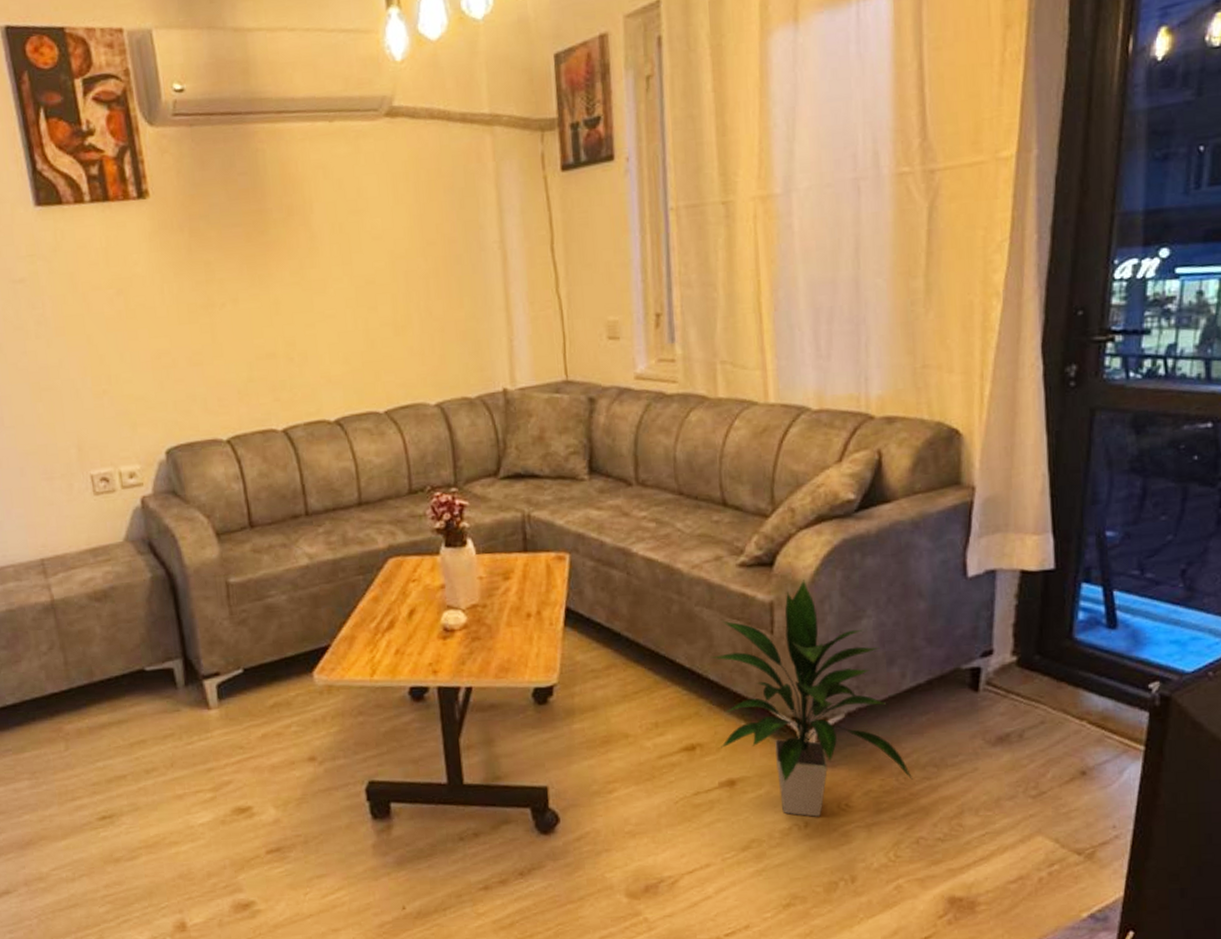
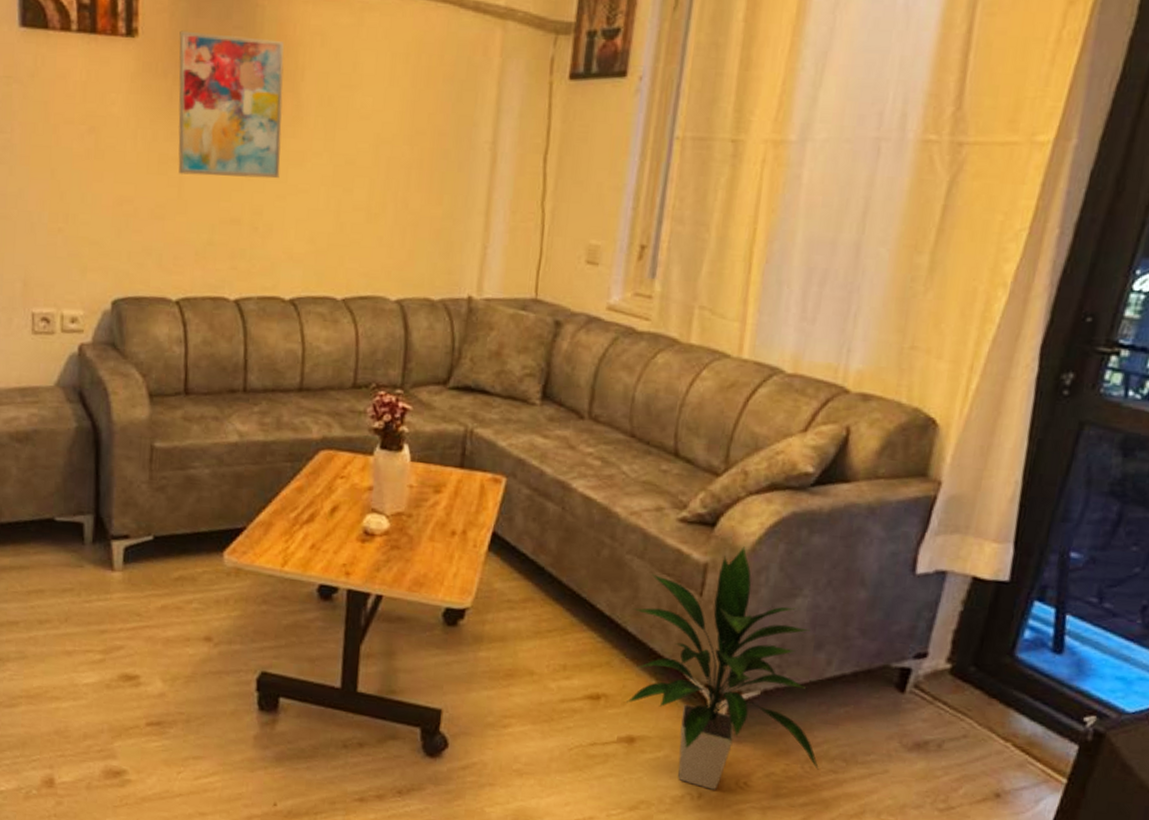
wall art: none [188,179,306,320] -> present [178,30,284,179]

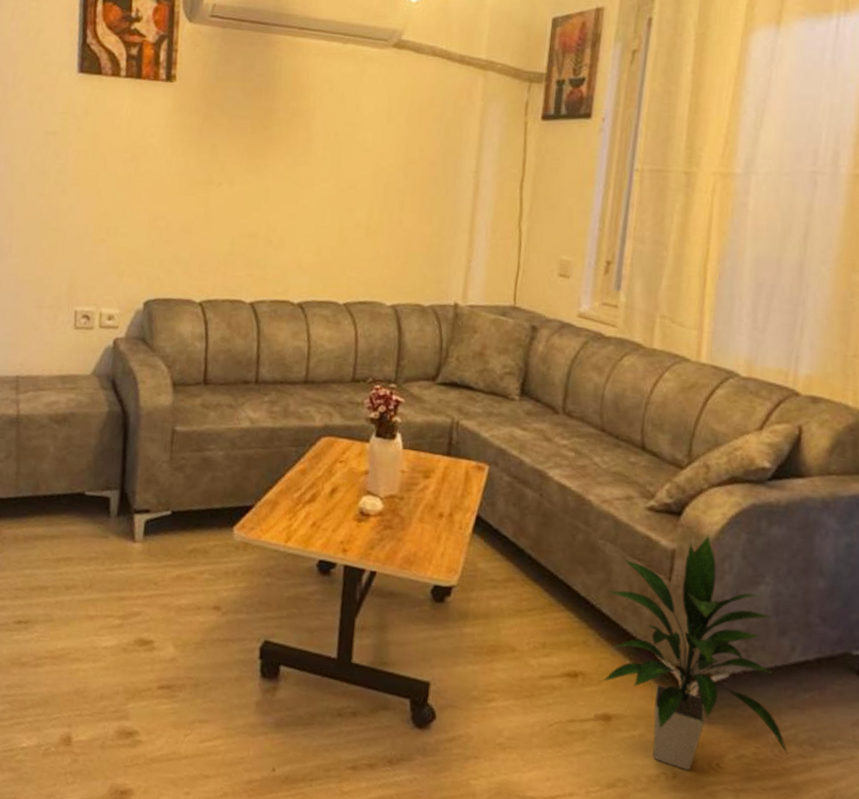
wall art: present [178,30,284,179] -> none [205,77,298,200]

